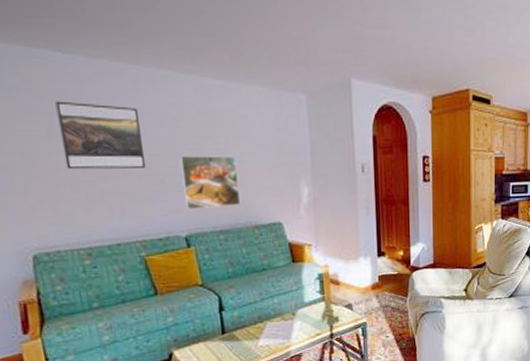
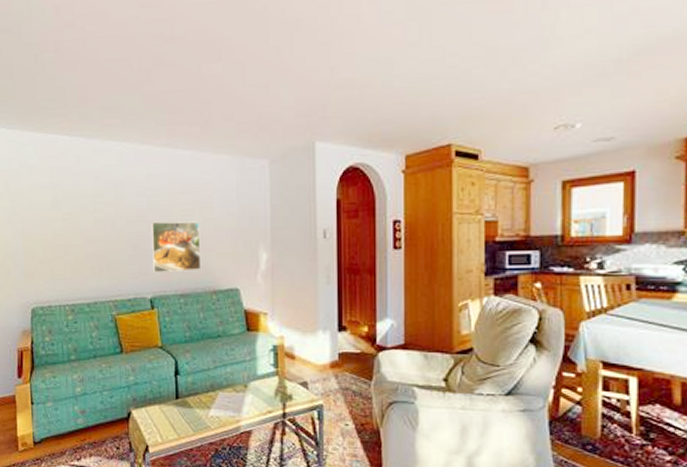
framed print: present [55,101,147,170] -> none [60,176,123,235]

